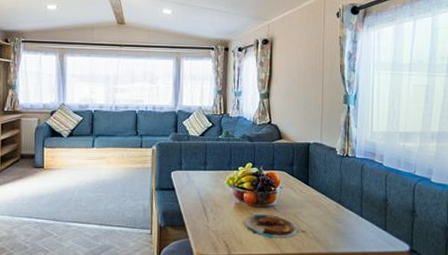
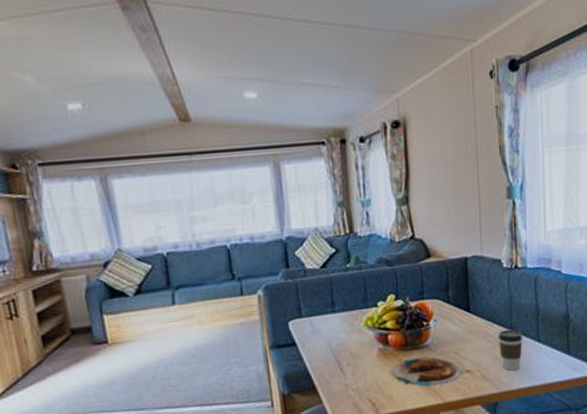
coffee cup: none [329,204,349,237] -> present [497,329,523,371]

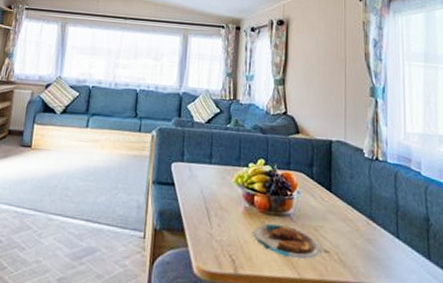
coffee cup: present [497,329,523,371] -> none [357,218,382,263]

